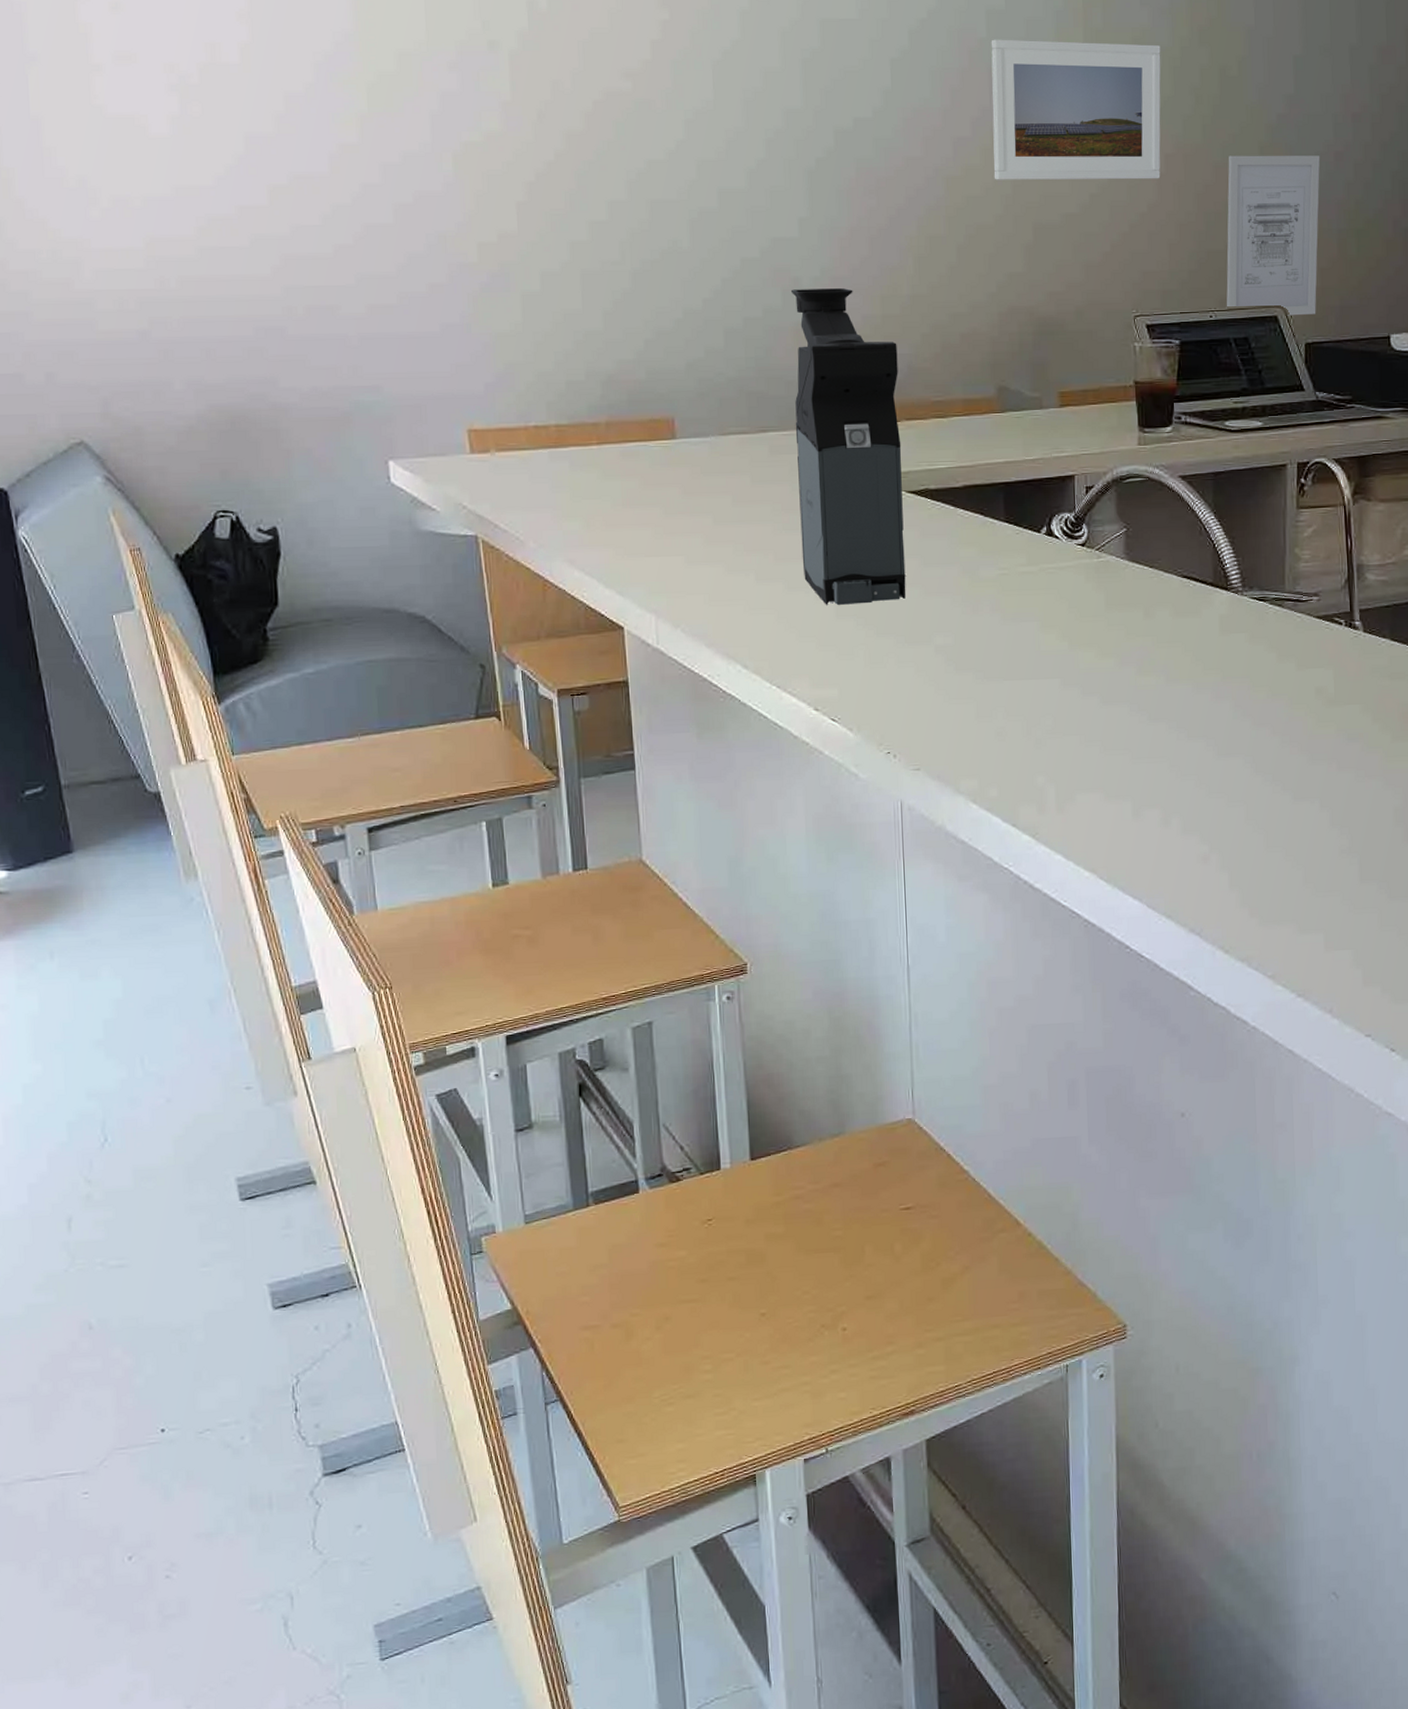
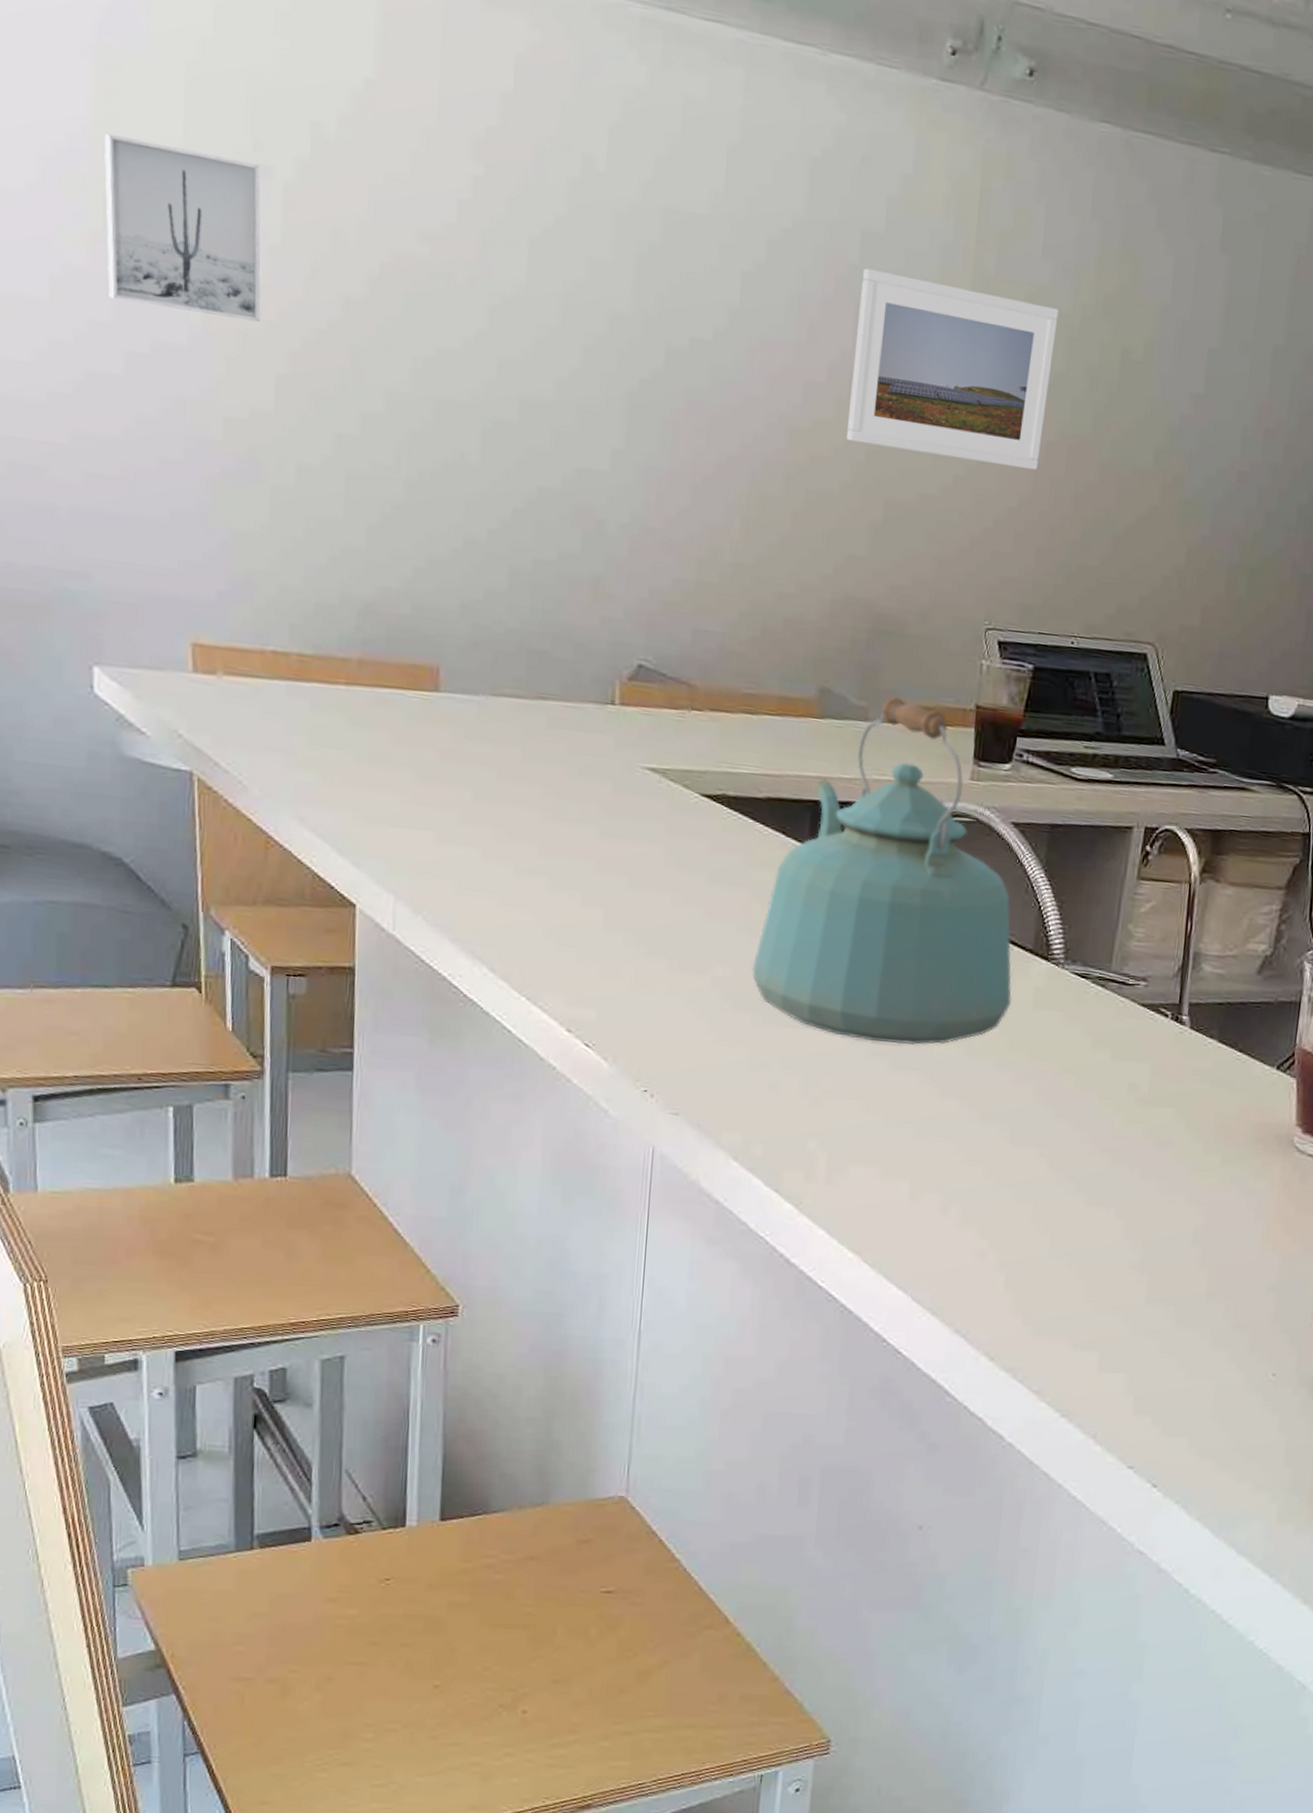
wall art: none [363,36,500,165] -> present [104,133,261,323]
coffee maker: present [790,288,906,605] -> none [571,534,710,919]
kettle: none [968,385,1200,682] -> present [752,697,1012,1045]
wall art: present [1226,155,1320,316] -> none [1091,455,1222,659]

